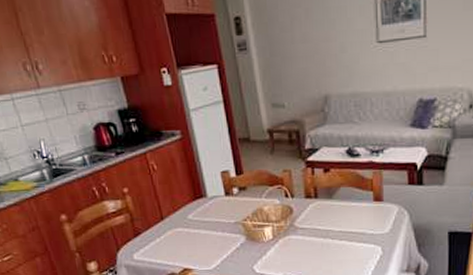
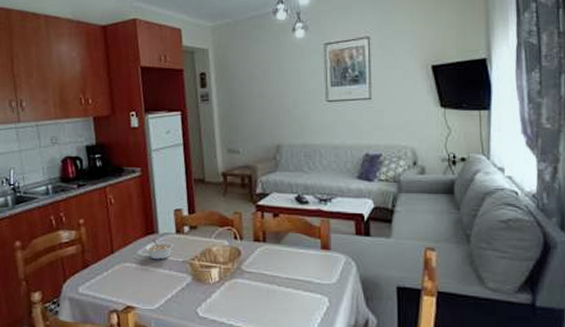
legume: none [195,203,224,223] -> present [145,239,173,260]

